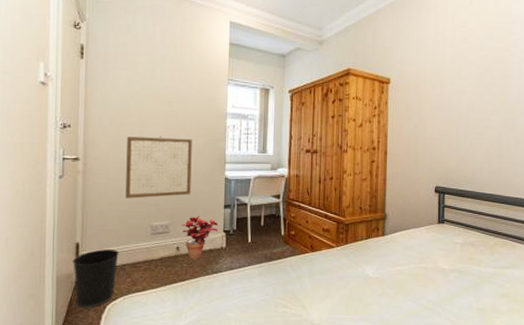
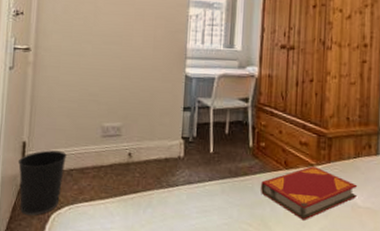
wall art: present [125,135,192,199] -> none [76,25,150,95]
potted plant: present [181,215,219,260] -> none [135,117,177,169]
hardback book: none [292,248,369,292] -> present [261,166,358,220]

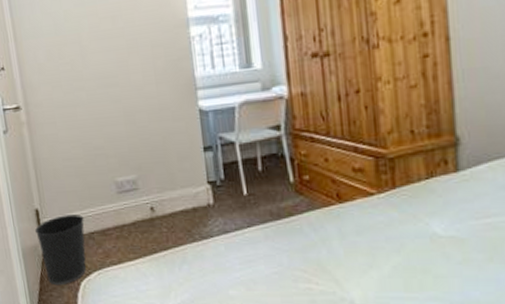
hardback book: present [261,166,358,220] -> none [311,195,436,259]

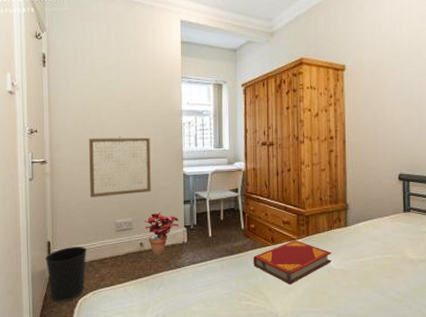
wall art: none [69,62,158,150] -> present [89,135,151,197]
potted plant: none [152,163,201,223] -> present [144,211,180,255]
hardback book: none [311,195,436,259] -> present [253,240,332,284]

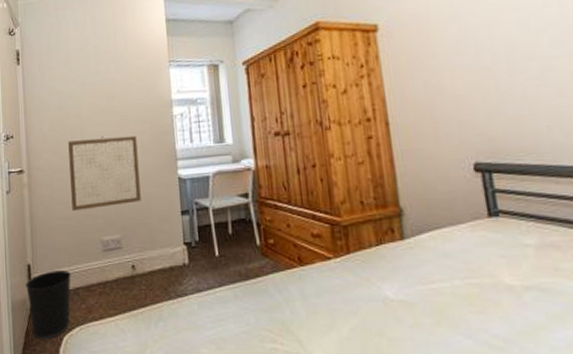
potted plant: present [144,211,180,255] -> none [135,225,178,280]
hardback book: present [253,240,332,284] -> none [276,260,388,321]

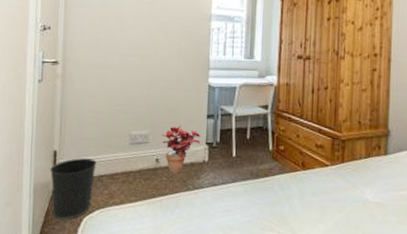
wall art: present [68,135,141,211] -> none [104,38,174,105]
potted plant: none [135,225,178,280] -> present [162,125,201,173]

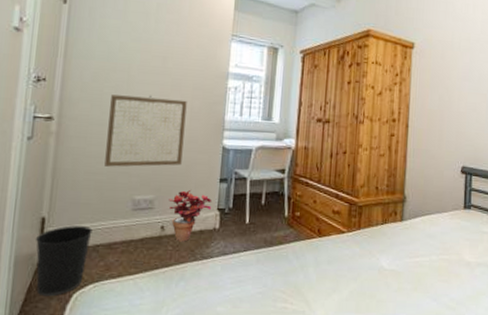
wall art: none [104,38,174,105] -> present [104,95,187,167]

